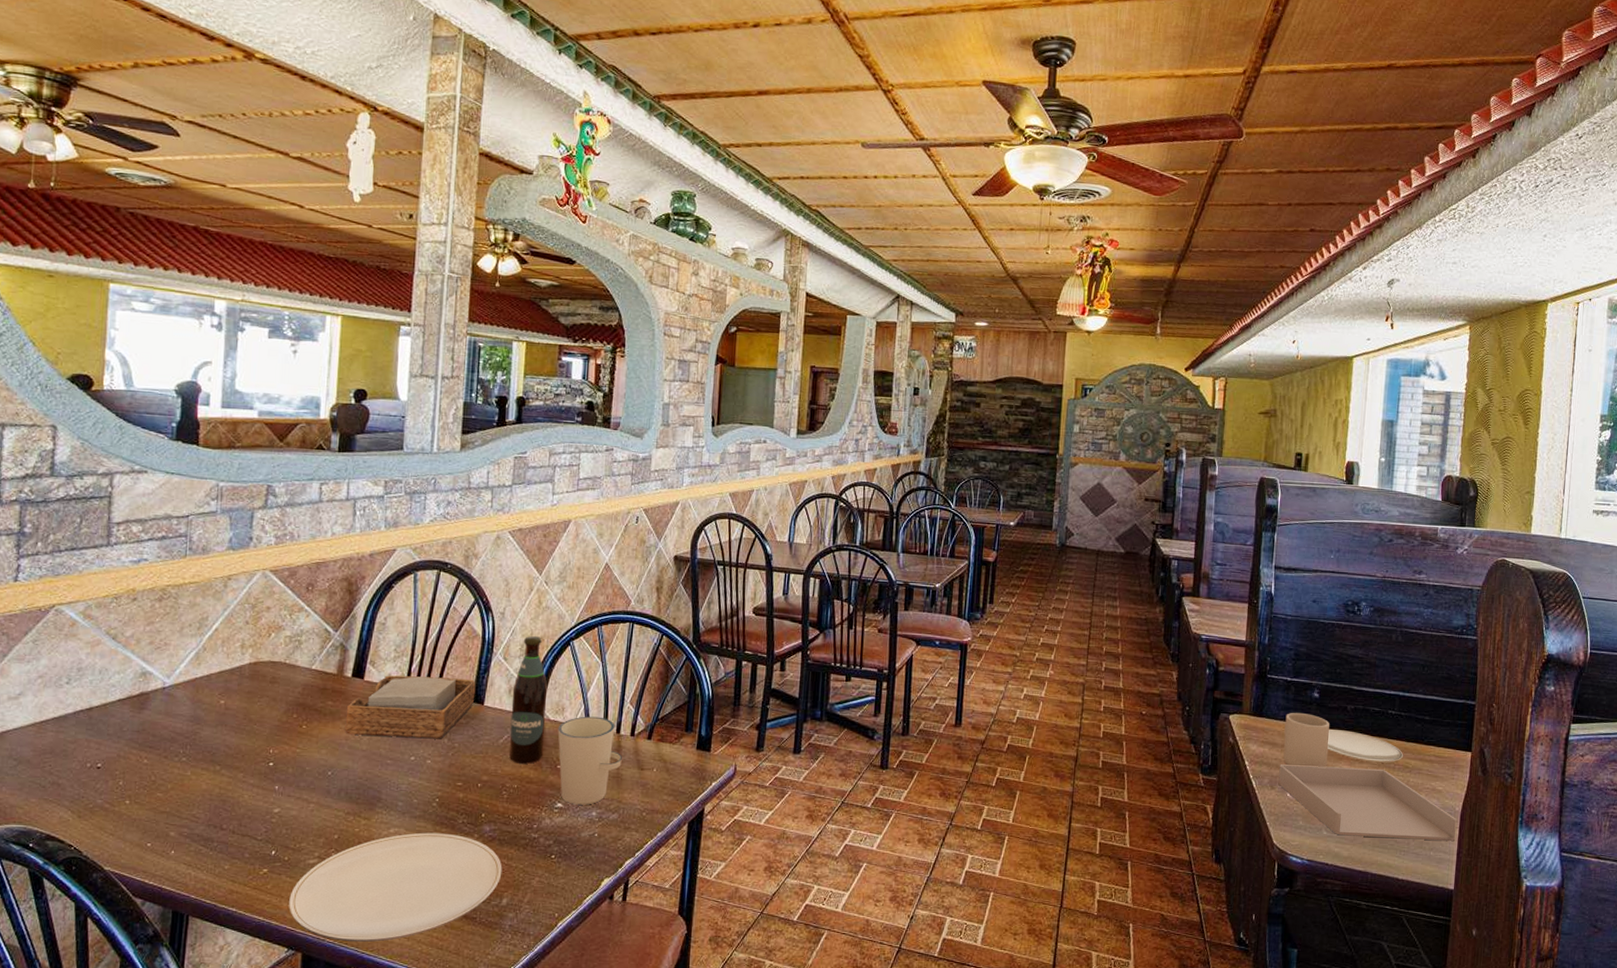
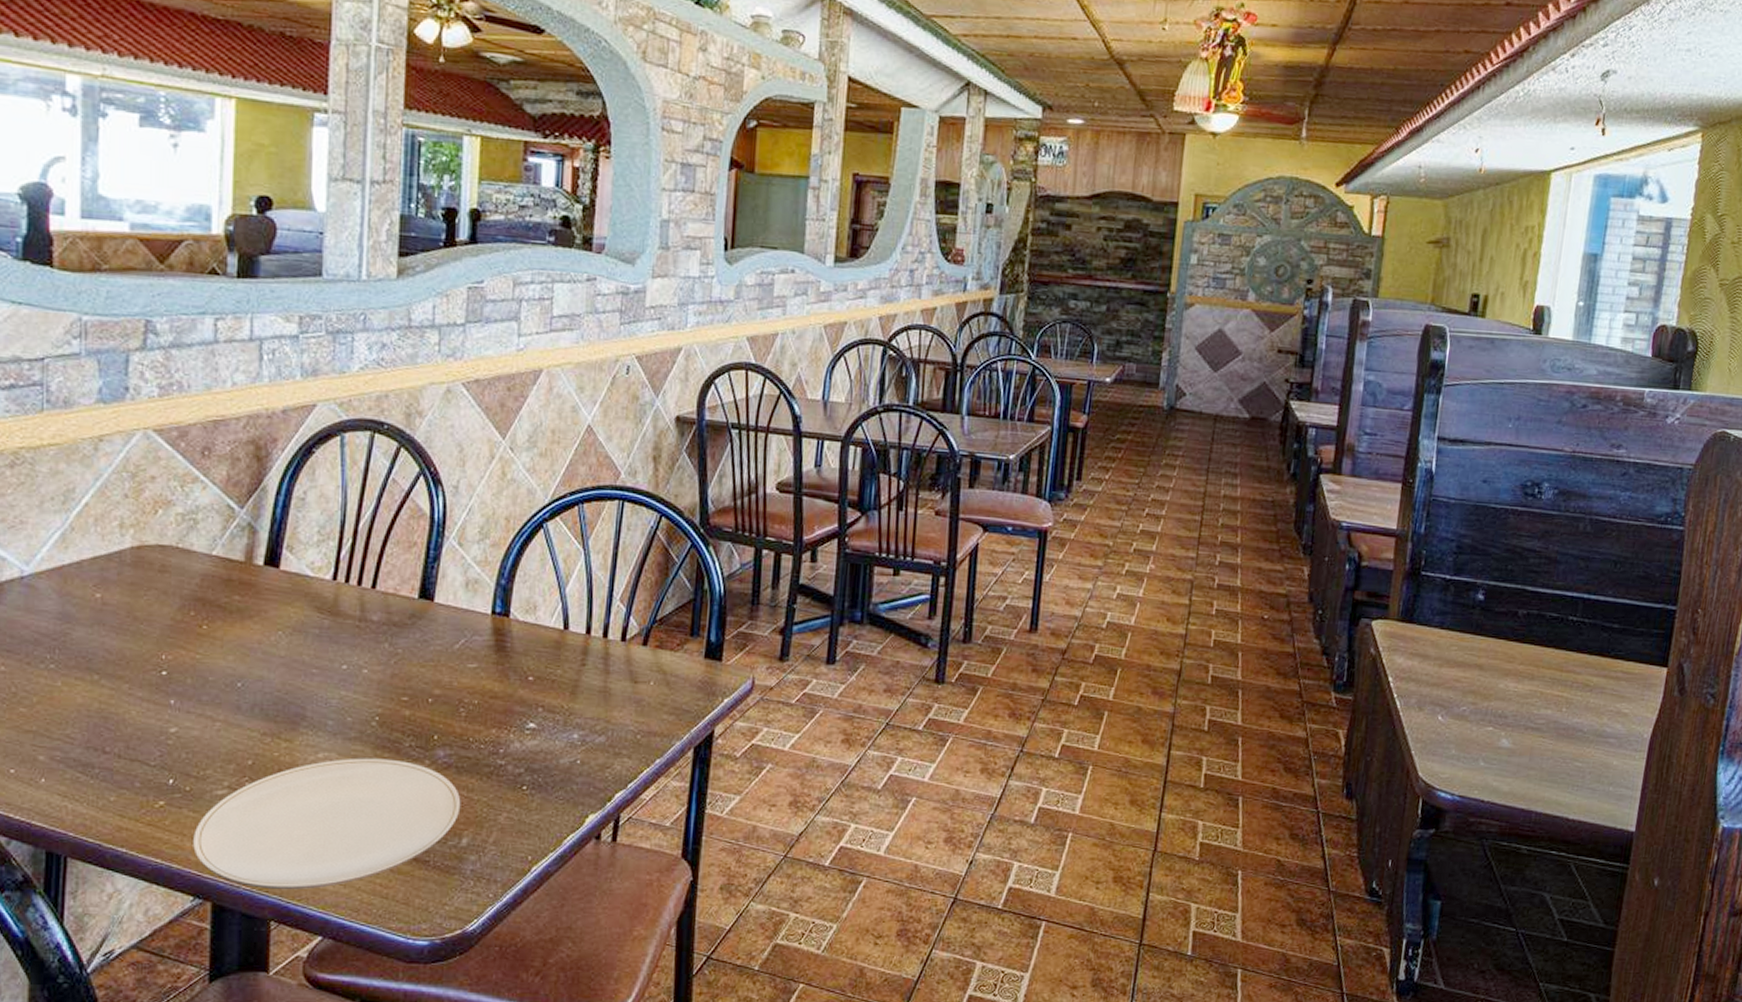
napkin holder: present [344,675,476,739] -> none [255,563,423,644]
bottle: present [509,636,548,764] -> none [467,516,515,675]
cup: present [557,716,622,805] -> none [528,616,610,725]
tray: present [1278,764,1457,842] -> none [1428,681,1644,775]
cup: present [1283,712,1330,767] -> none [1435,617,1496,685]
plate: present [1327,730,1404,763] -> none [1491,639,1585,680]

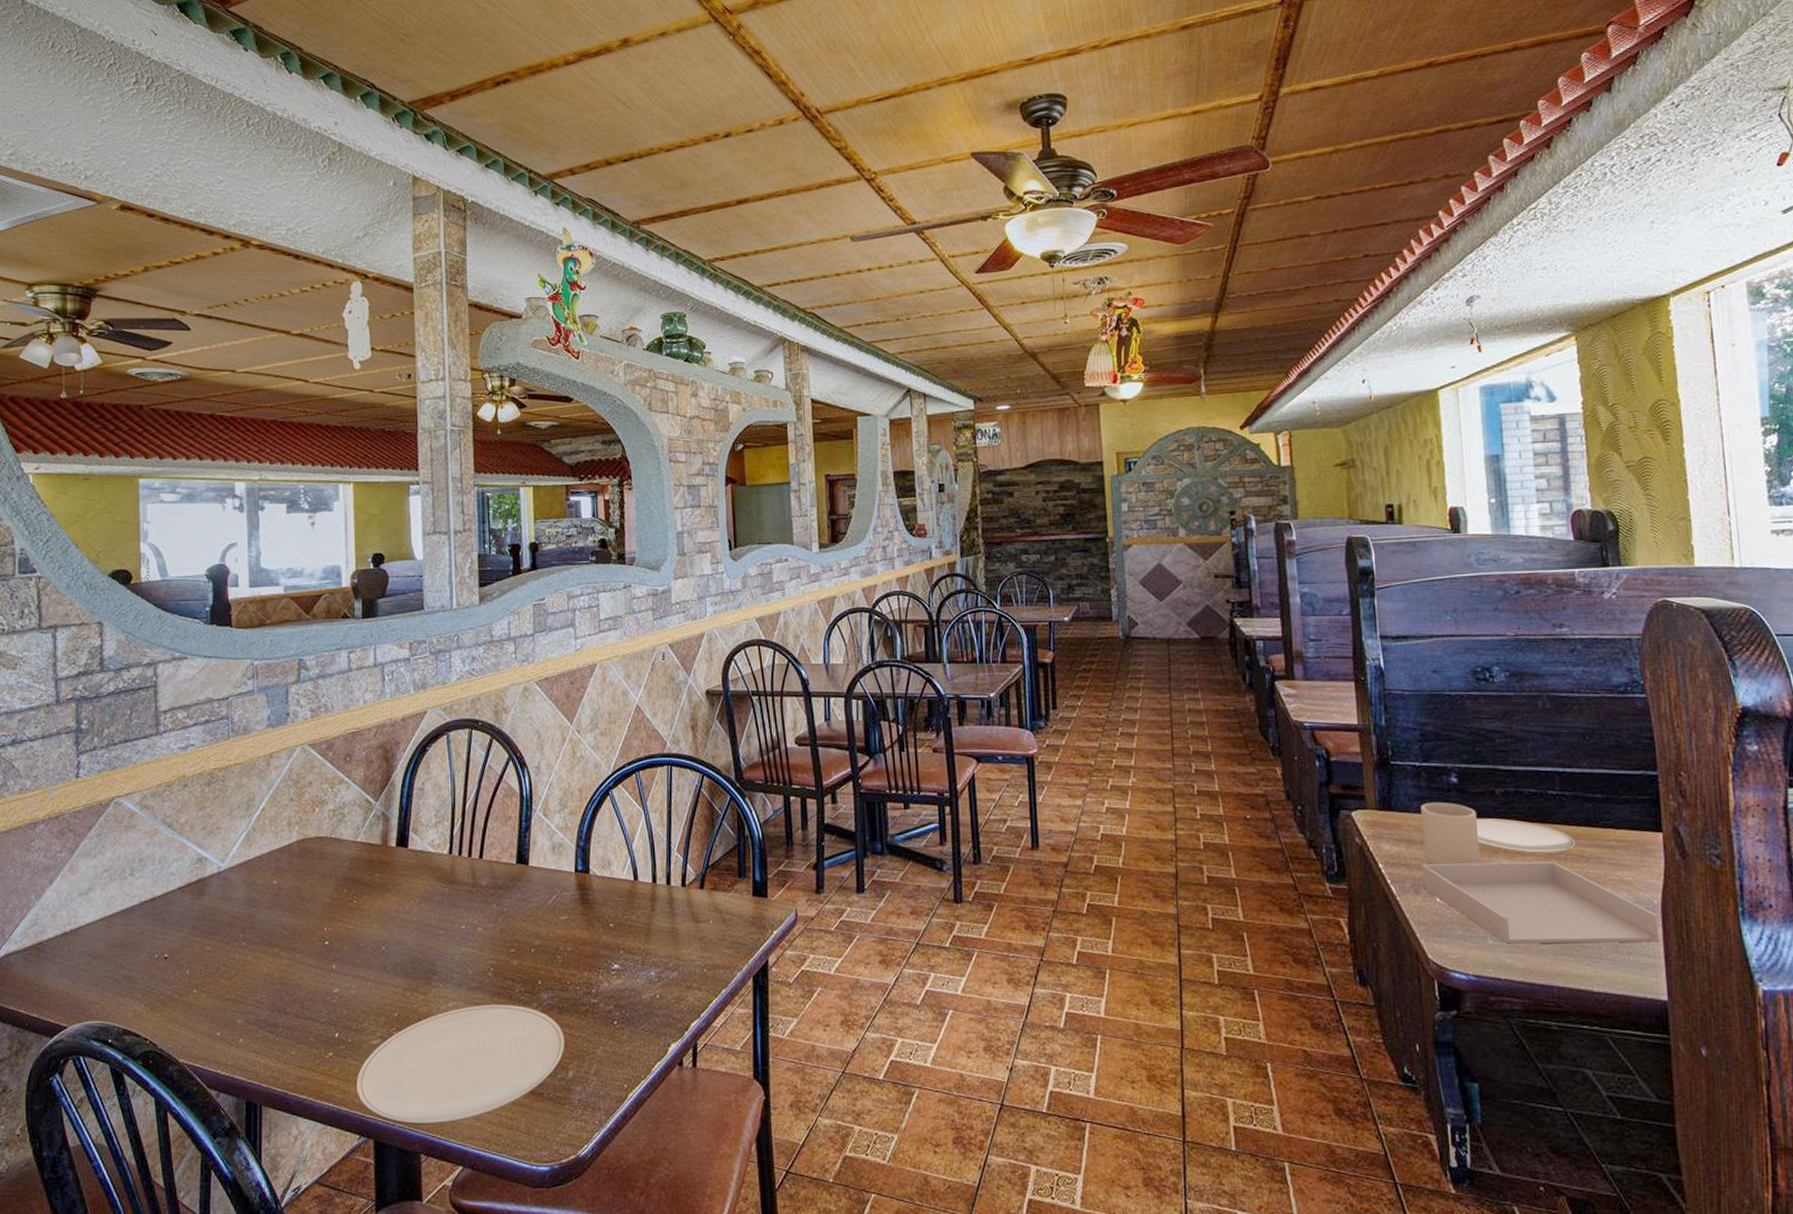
tray: none [1428,681,1644,775] -> present [1422,861,1660,944]
cup: none [1435,617,1496,685] -> present [1420,802,1481,866]
plate: none [1491,639,1585,680] -> present [1476,818,1576,854]

